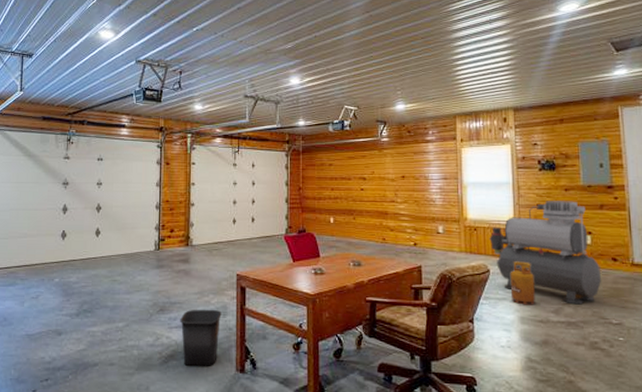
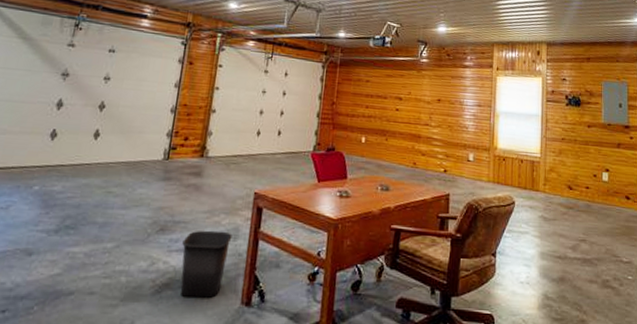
air compressor: present [489,201,601,305] -> none [516,136,615,242]
gas cylinder: present [510,261,535,305] -> none [533,194,556,240]

